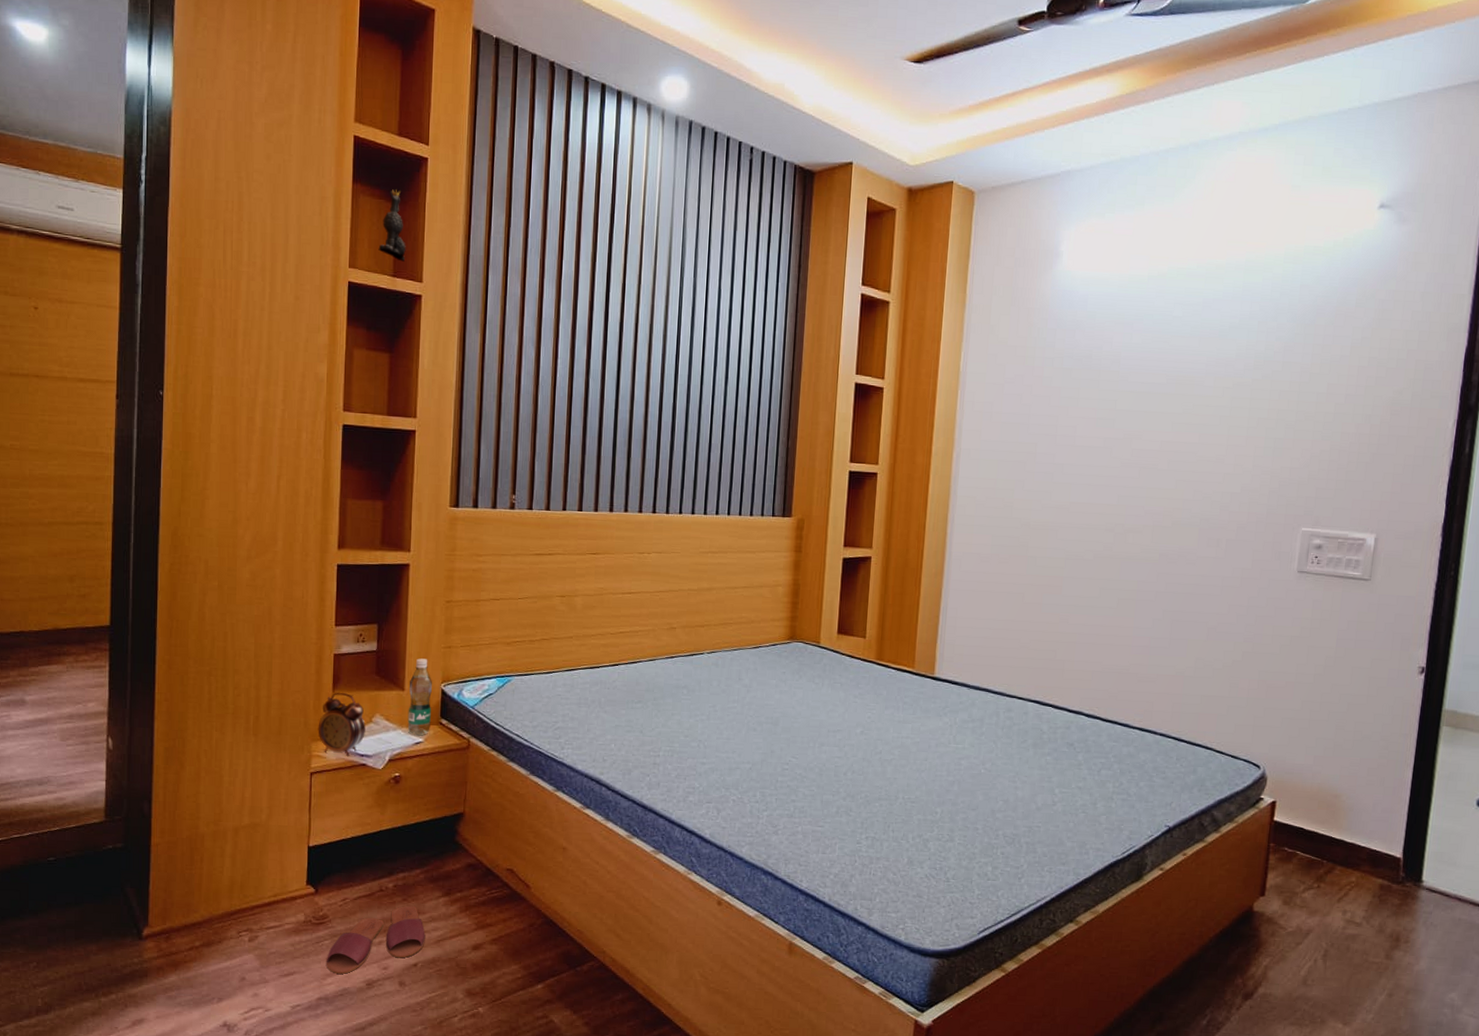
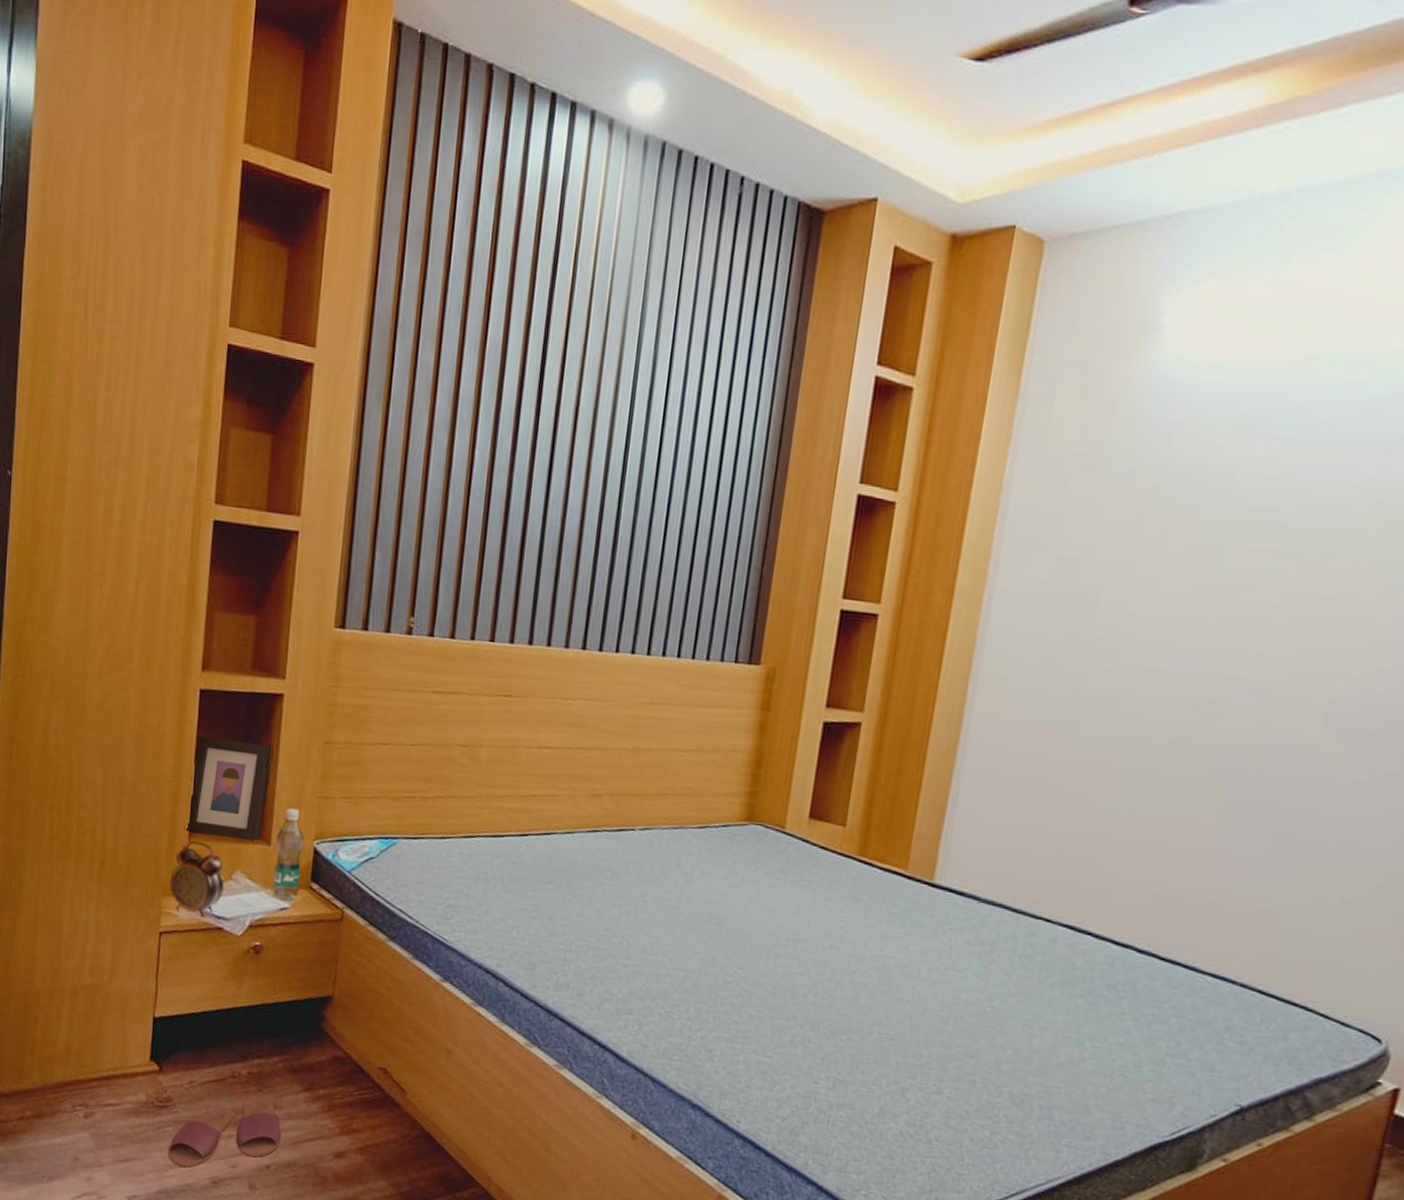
picture frame: none [328,603,403,689] -> present [184,735,274,842]
decorative figurine: present [378,189,406,262] -> none [265,229,298,321]

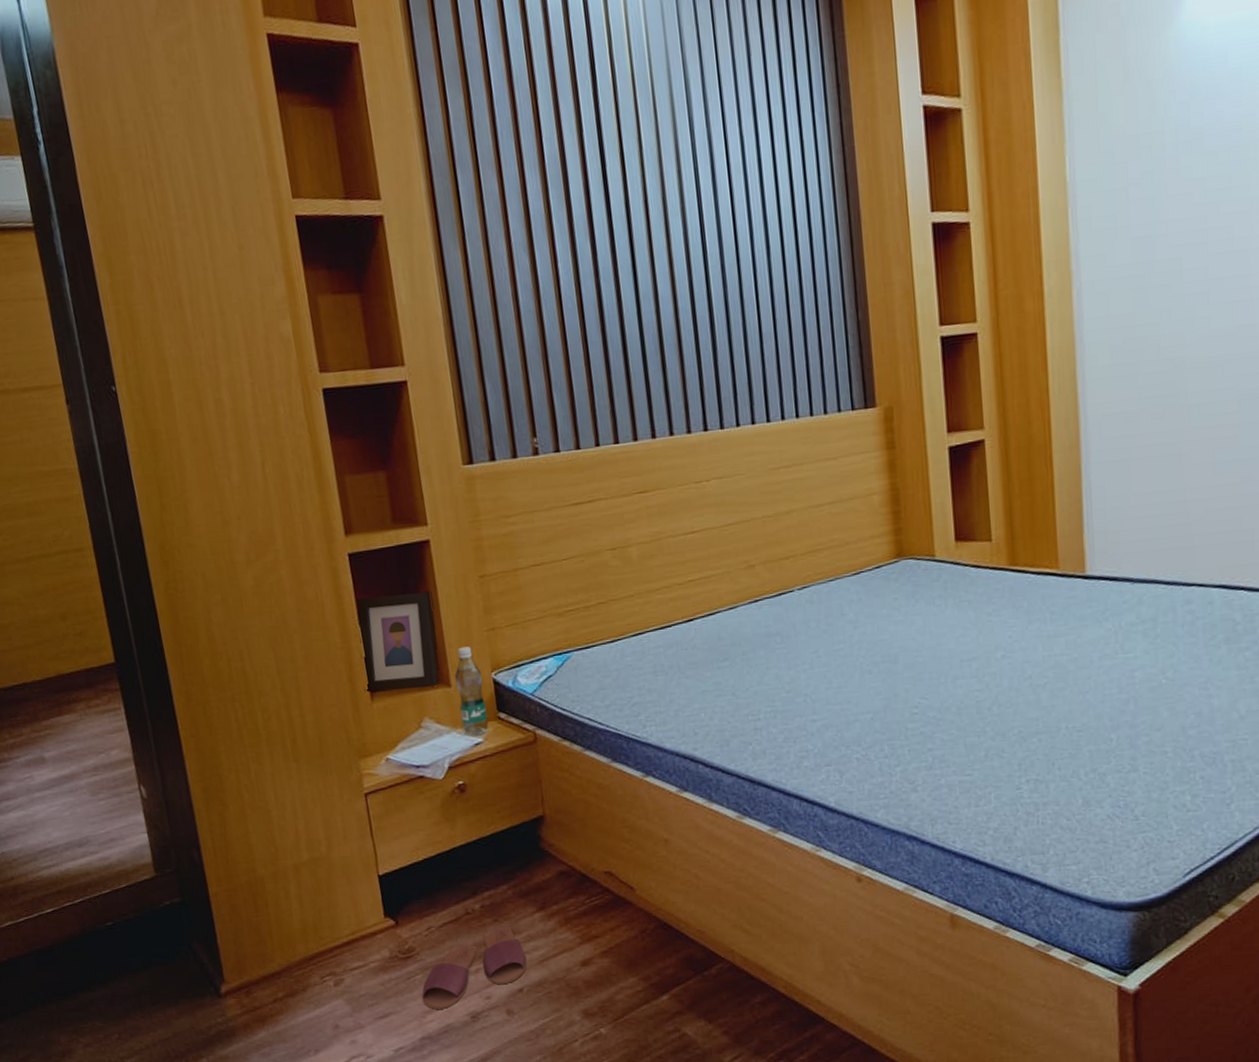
alarm clock: present [169,840,224,918] -> none [362,698,417,771]

